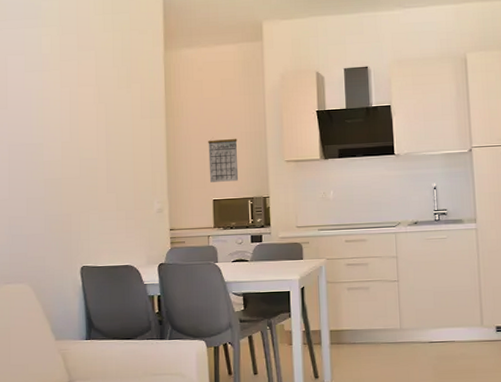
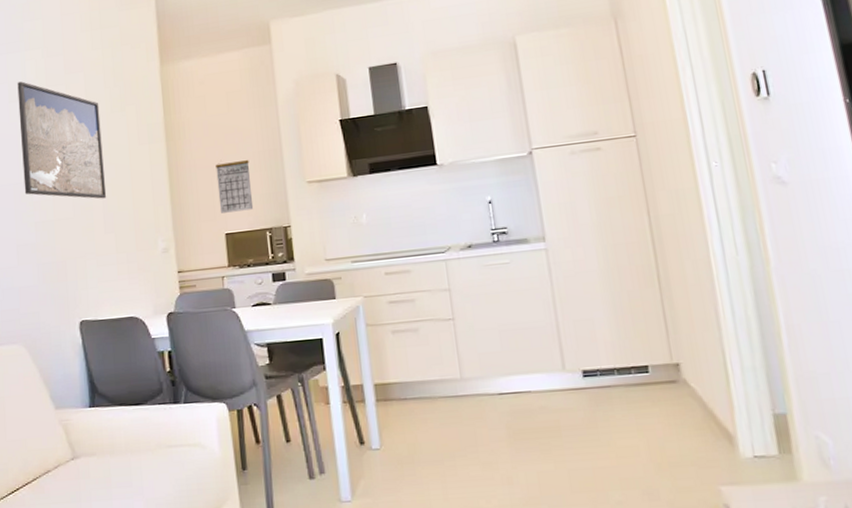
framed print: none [33,54,111,163] -> present [17,81,107,199]

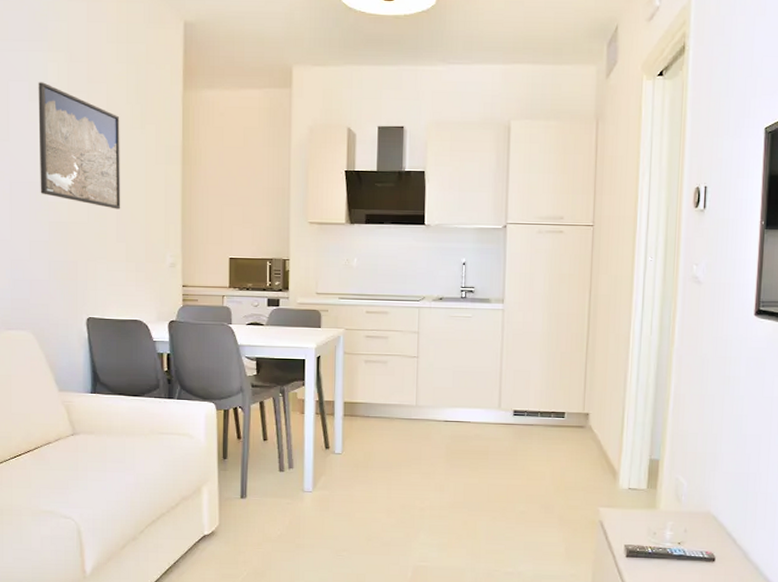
calendar: present [215,160,254,213] -> none [226,192,259,240]

